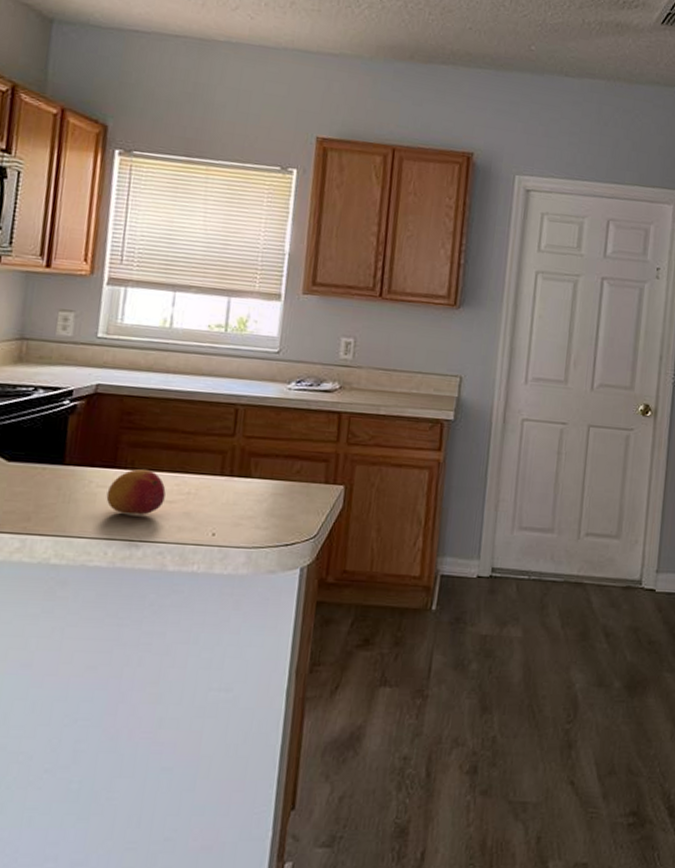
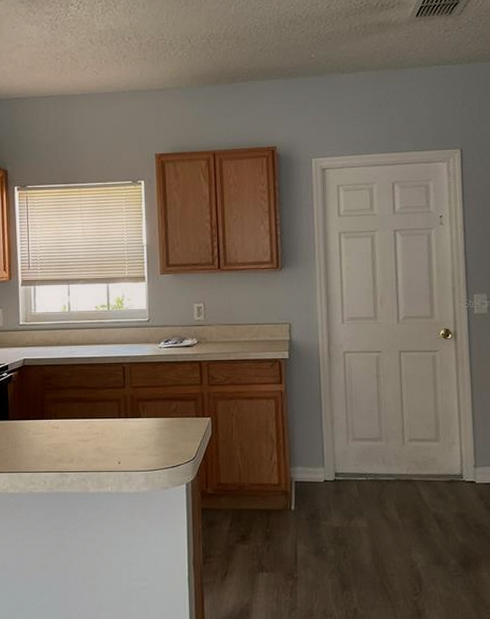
fruit: present [106,468,166,515] -> none [40,418,81,452]

